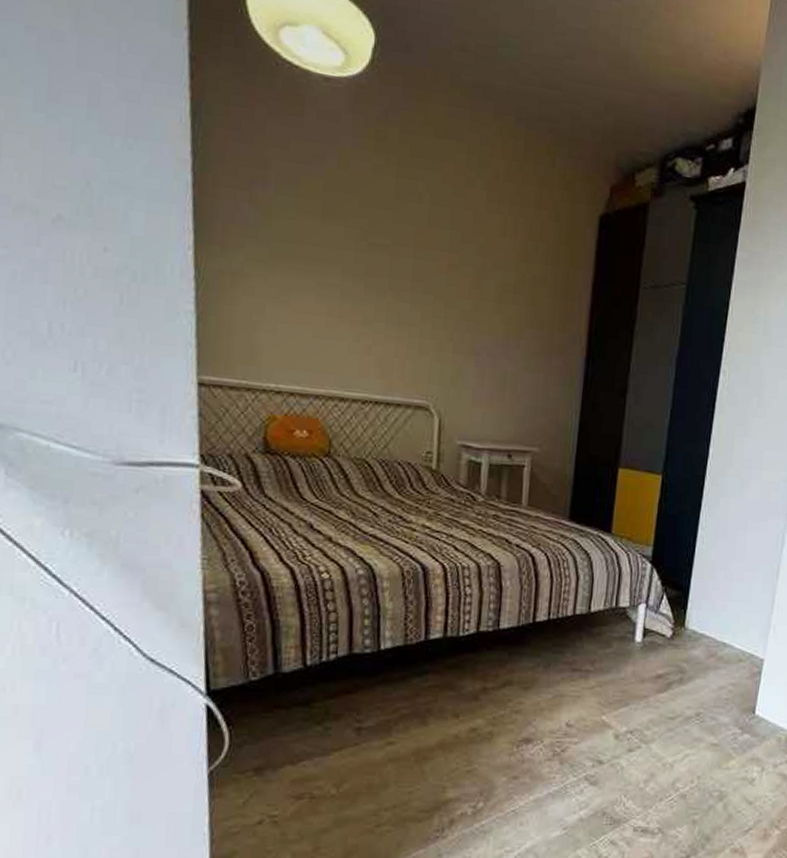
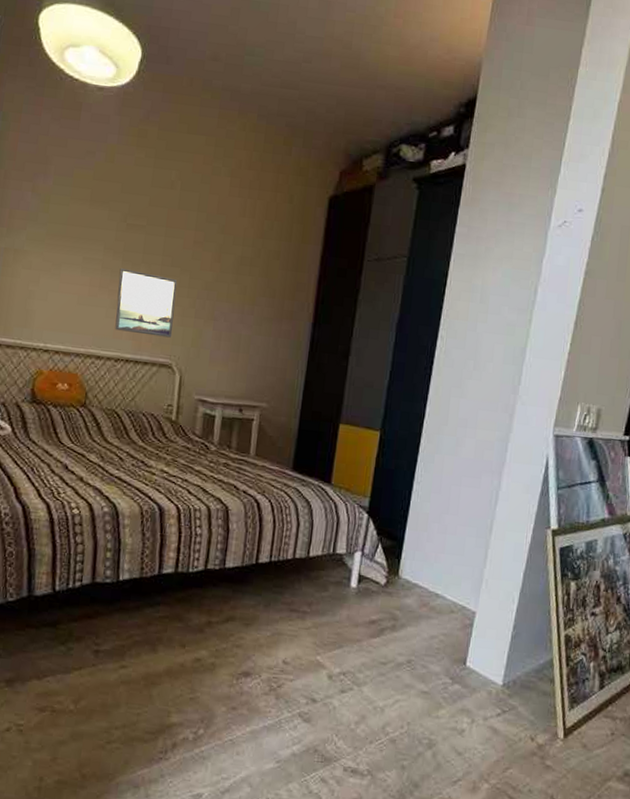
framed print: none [360,295,431,376] -> present [115,268,178,338]

